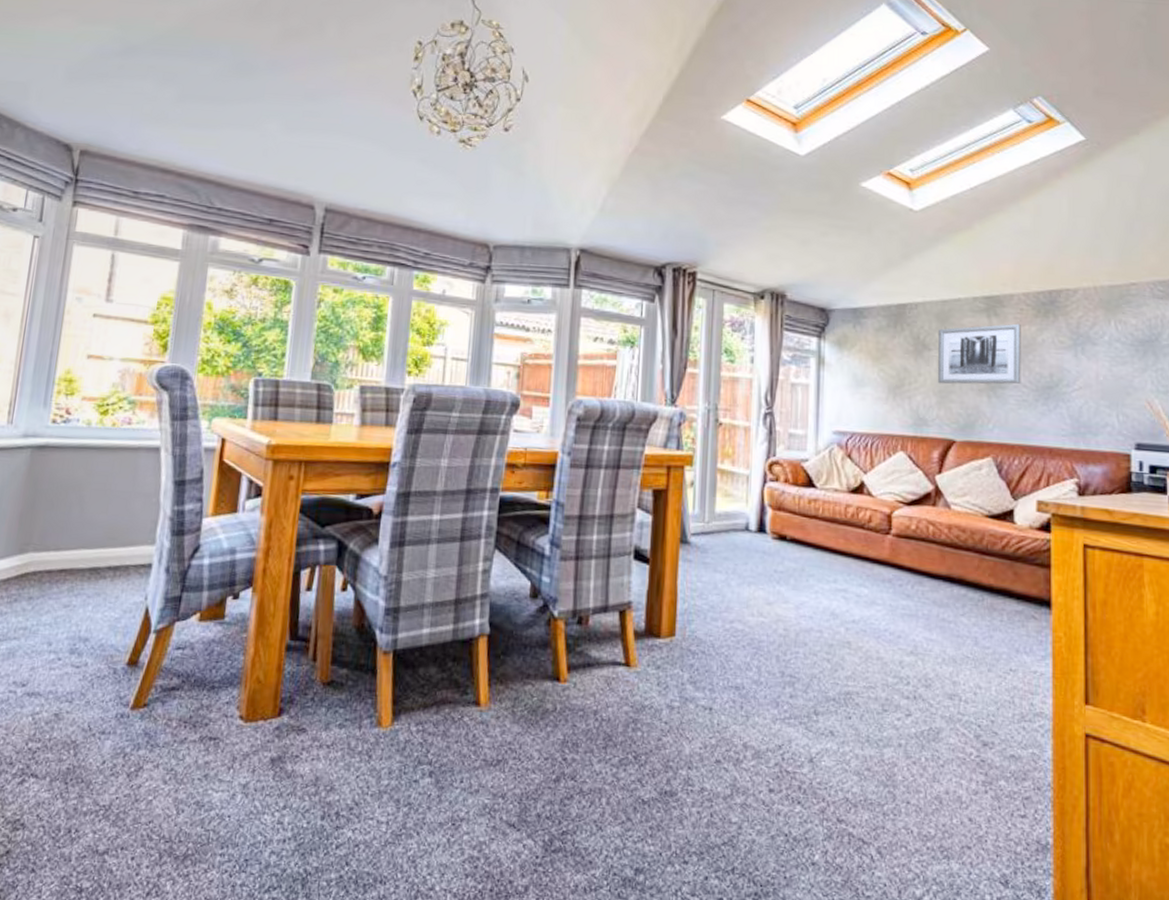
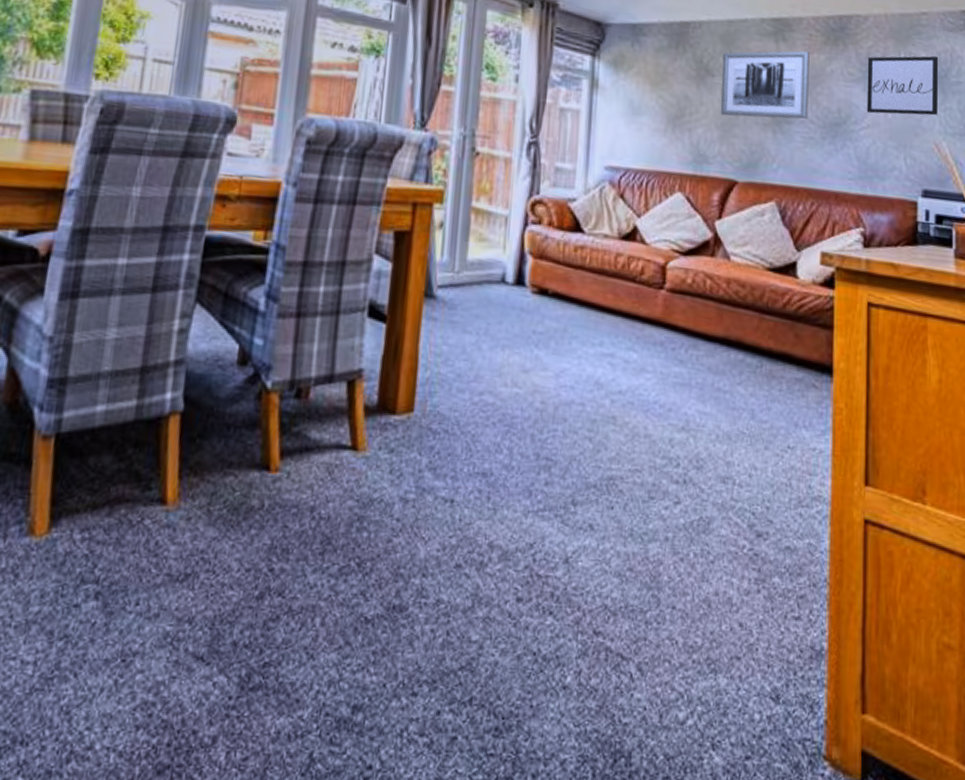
wall art: none [1078,322,1150,377] -> present [866,55,939,116]

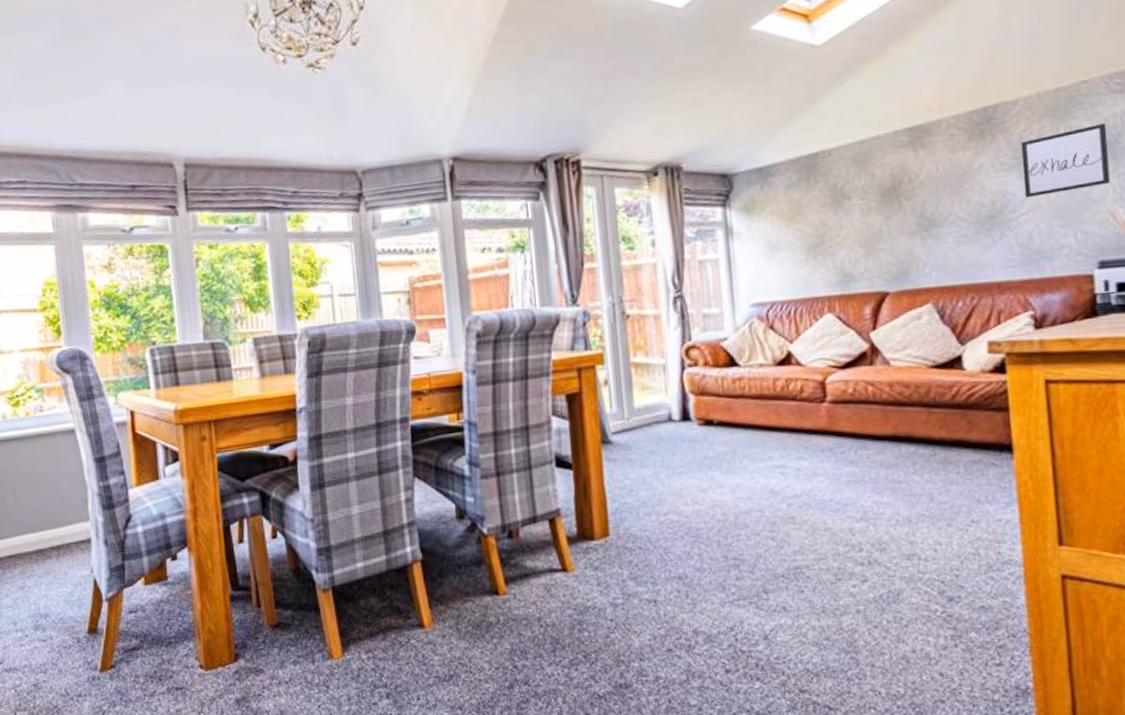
wall art: present [720,50,810,119] -> none [858,151,959,234]

